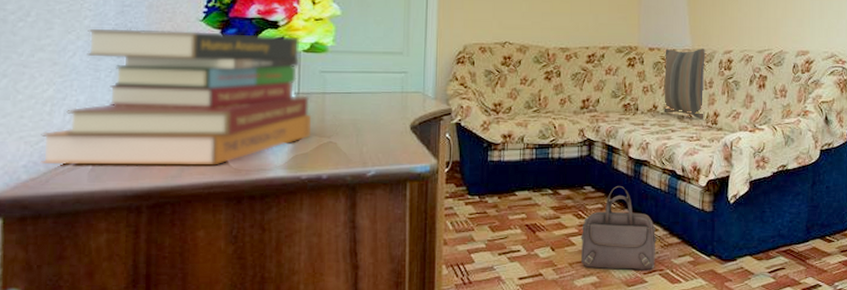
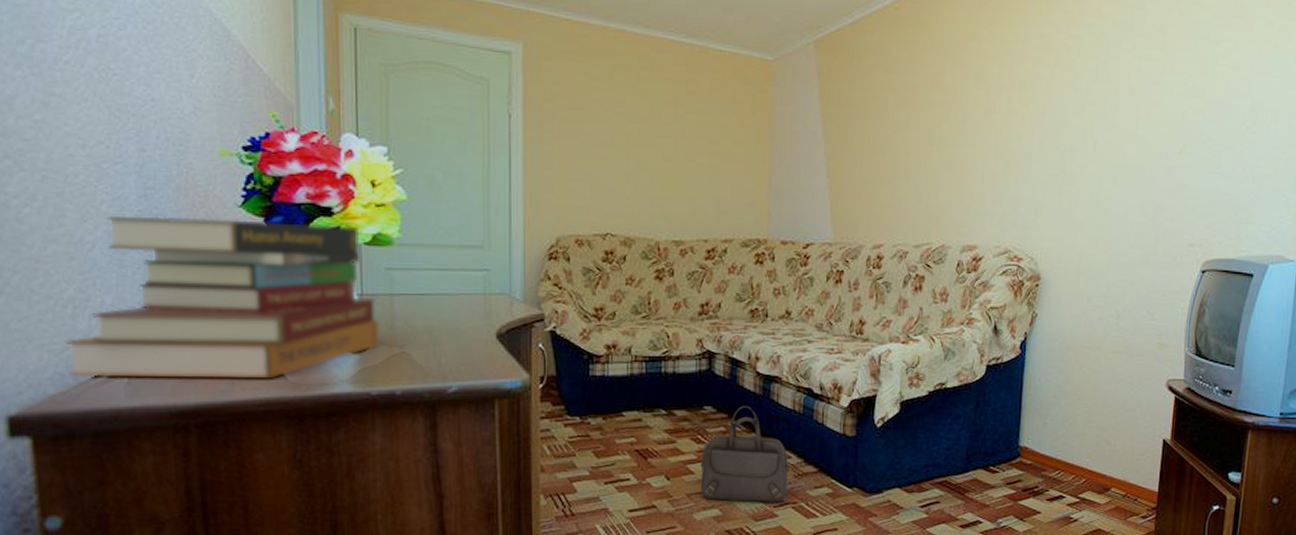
pillow: present [664,48,705,120] -> none [798,242,850,328]

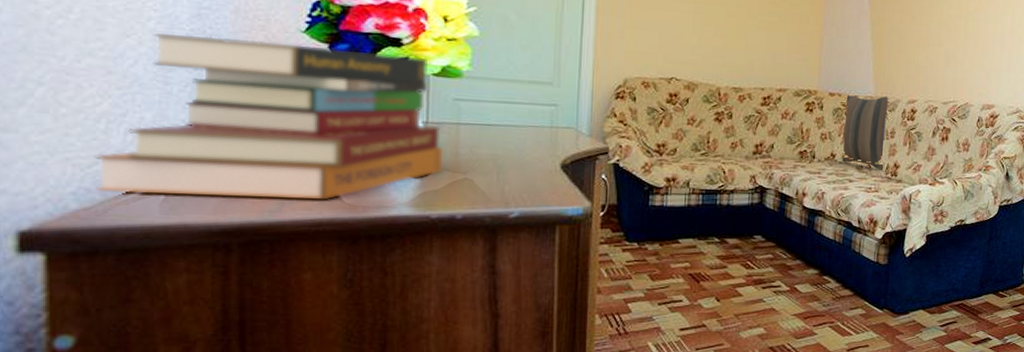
handbag: present [700,406,789,503] -> none [748,236,829,323]
pillow: none [798,242,850,328] -> present [842,95,889,171]

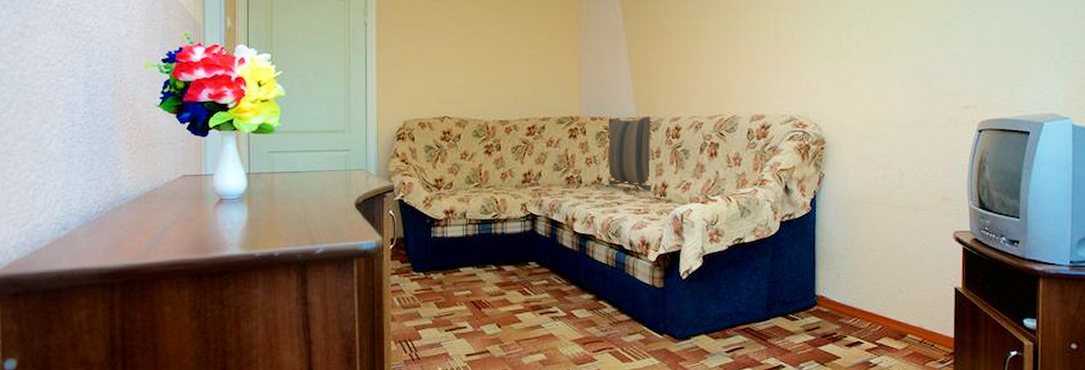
books: present [94,33,444,200] -> none [26,116,263,245]

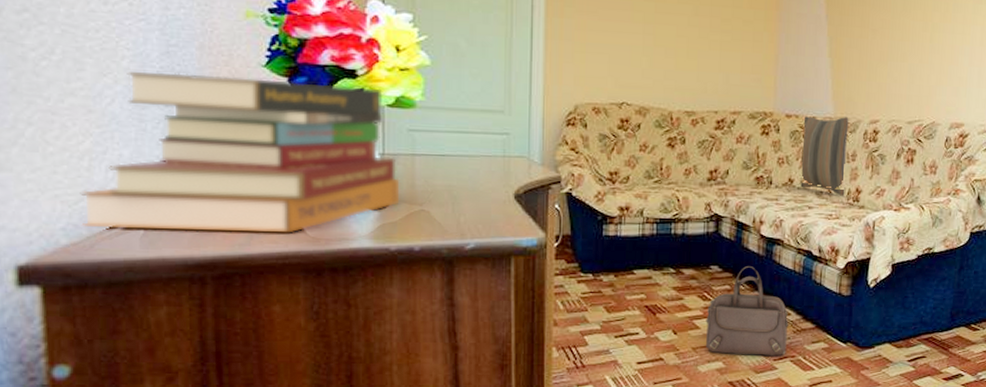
books: none [26,116,263,245] -> present [80,72,400,233]
handbag: none [527,262,605,349] -> present [706,266,789,357]

